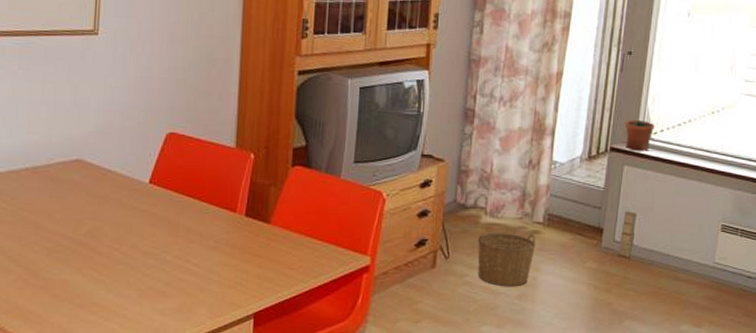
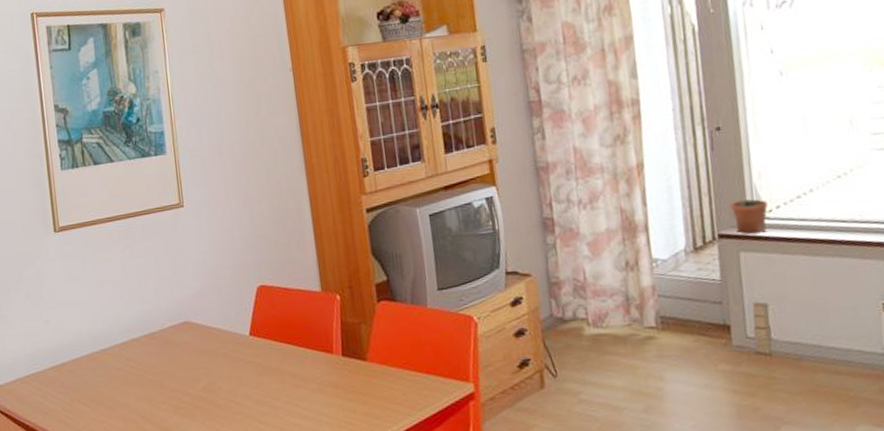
basket: present [477,232,536,287] -> none [584,340,654,401]

